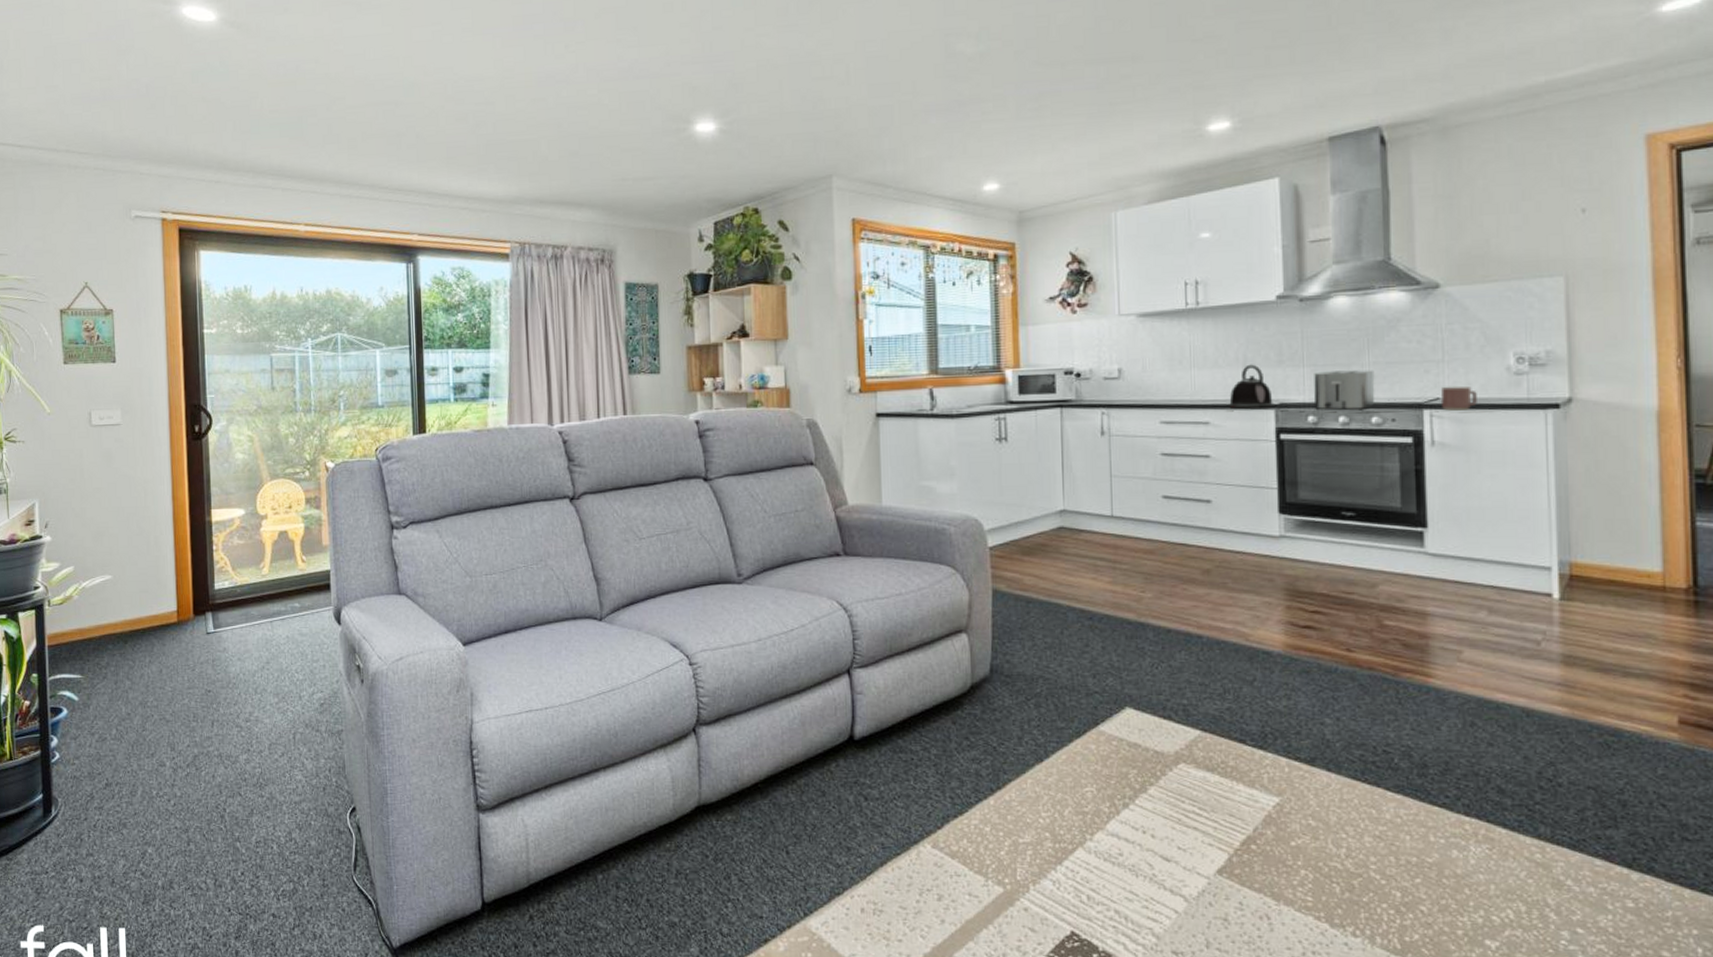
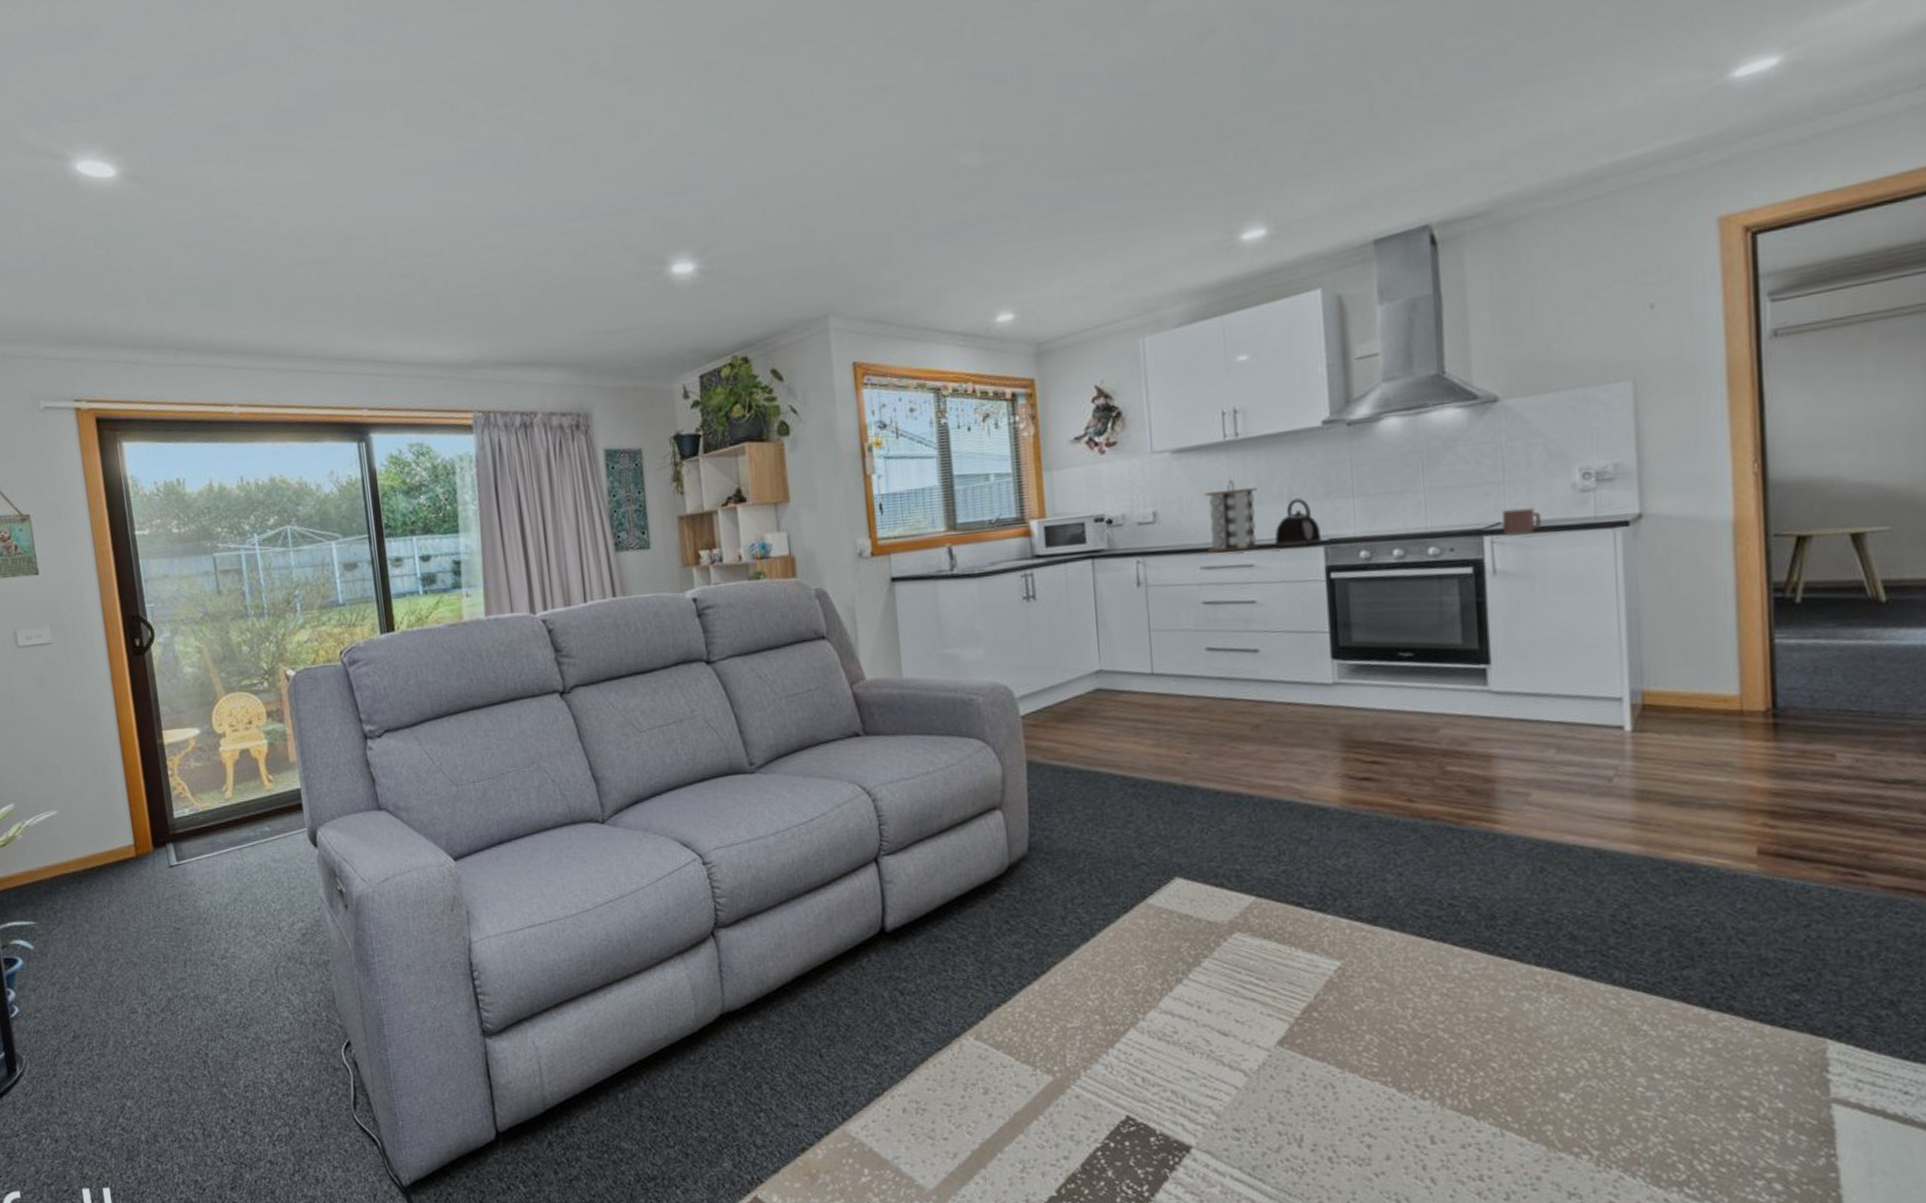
spice rack: none [1166,344,1216,410] -> present [1204,479,1260,553]
toaster: present [1313,370,1375,411] -> none [1365,496,1432,545]

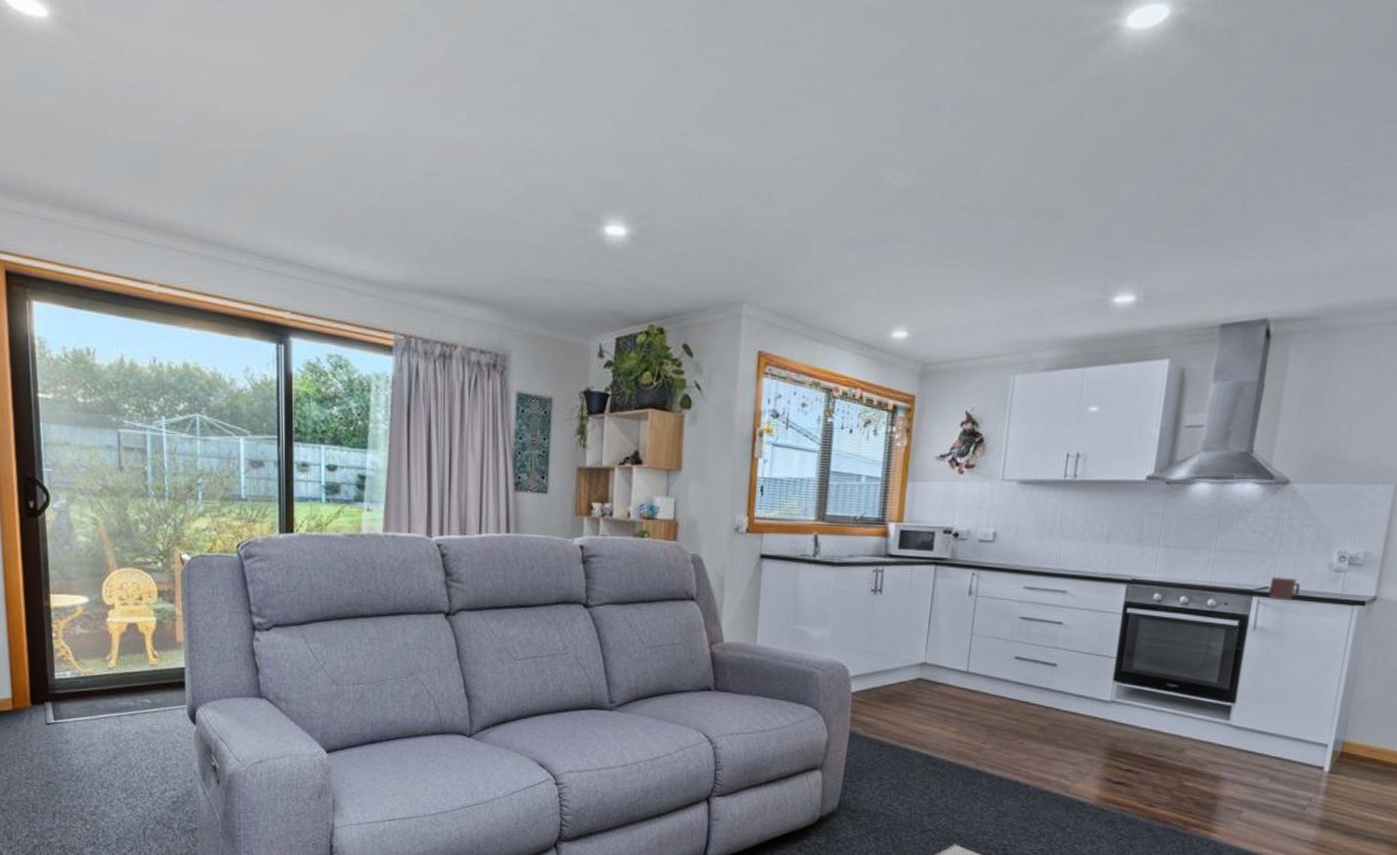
spice rack: present [1204,479,1260,553] -> none [1032,514,1084,579]
kettle: present [1274,498,1322,549] -> none [1087,539,1127,584]

